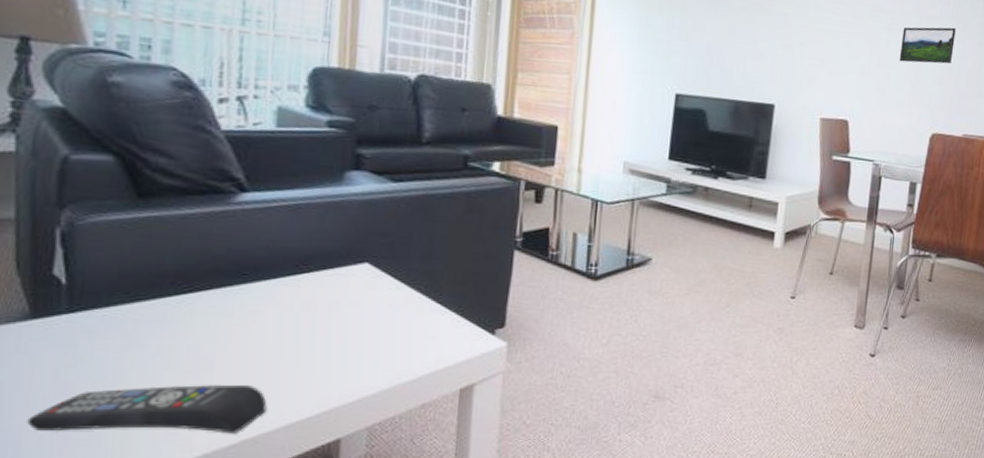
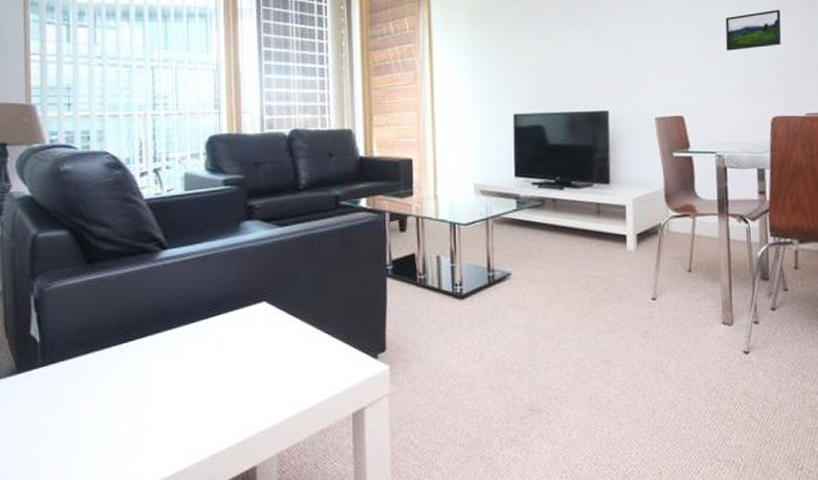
remote control: present [27,385,267,434] -> none [18,421,195,470]

